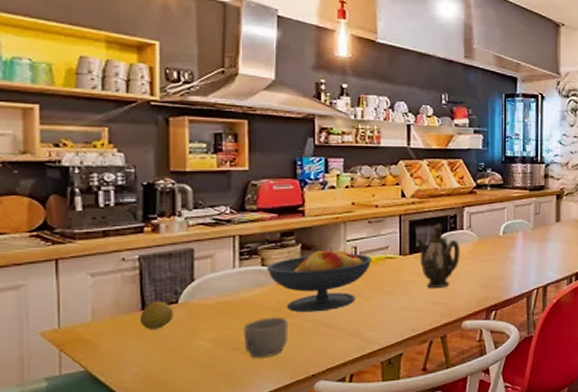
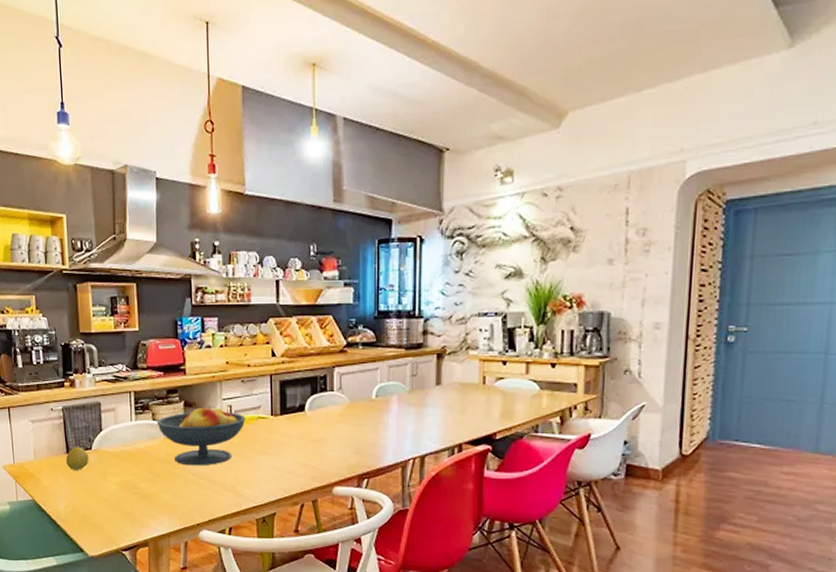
mug: present [243,317,288,359] -> none [141,468,176,504]
teapot: present [415,224,460,288] -> none [286,385,330,450]

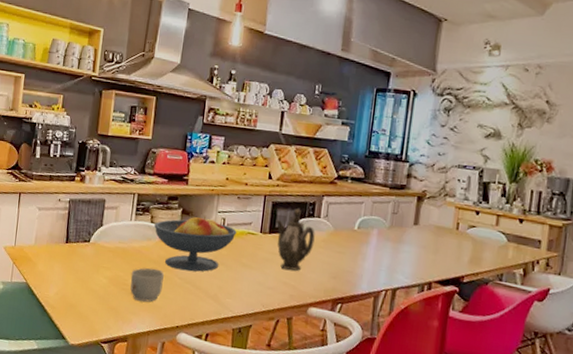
pear: present [65,446,89,470] -> none [63,237,86,261]
mug: none [141,468,176,504] -> present [130,268,164,302]
teapot: none [286,385,330,450] -> present [276,208,315,271]

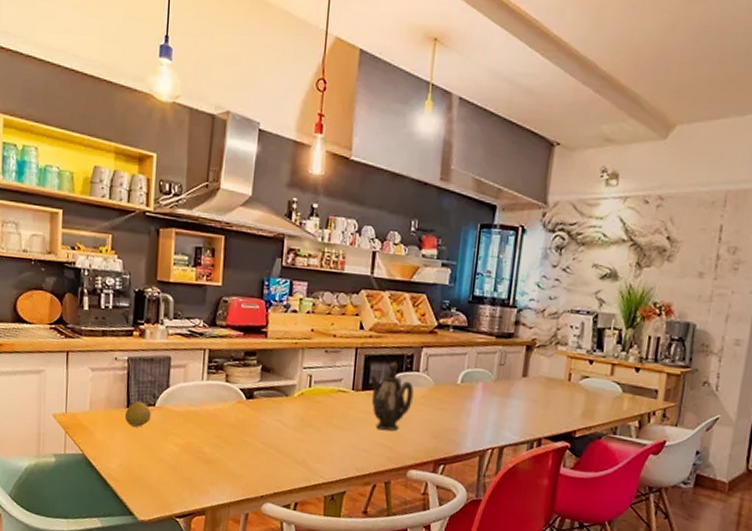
pear: none [63,237,86,261] -> present [124,401,151,427]
mug: present [130,268,164,302] -> none [205,433,244,471]
fruit bowl: present [154,216,237,272] -> none [230,373,326,436]

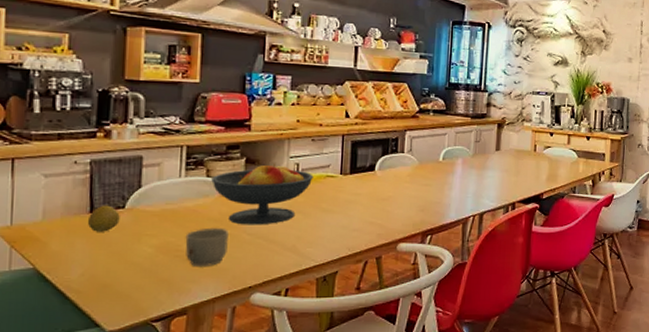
mug: none [205,433,244,471] -> present [185,227,228,267]
fruit bowl: none [230,373,326,436] -> present [211,163,314,225]
teapot: present [369,362,414,431] -> none [357,146,400,209]

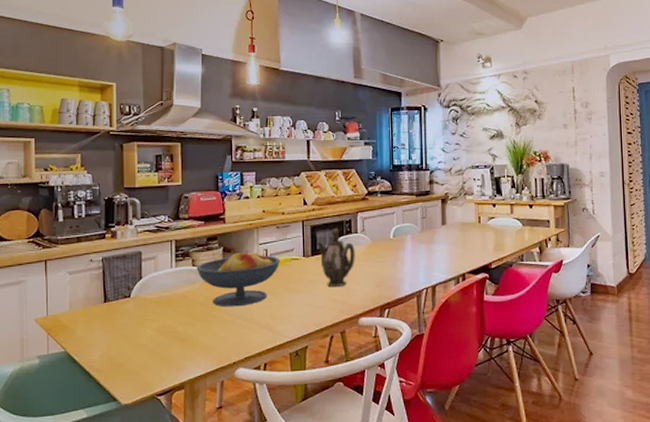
pear: present [87,205,120,232] -> none [102,295,127,319]
mug: present [185,227,228,267] -> none [179,310,213,347]
teapot: none [357,146,400,209] -> present [316,228,355,287]

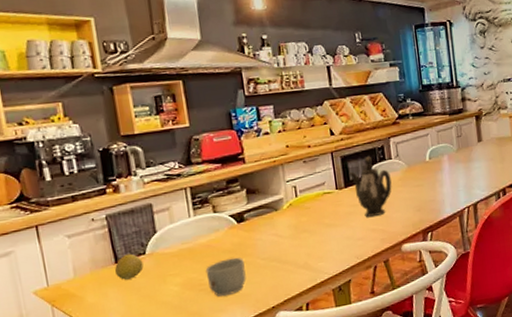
pear: none [102,295,127,319] -> present [114,253,144,280]
mug: none [179,310,213,347] -> present [205,257,246,297]
fruit bowl: present [196,250,280,307] -> none [218,189,312,252]

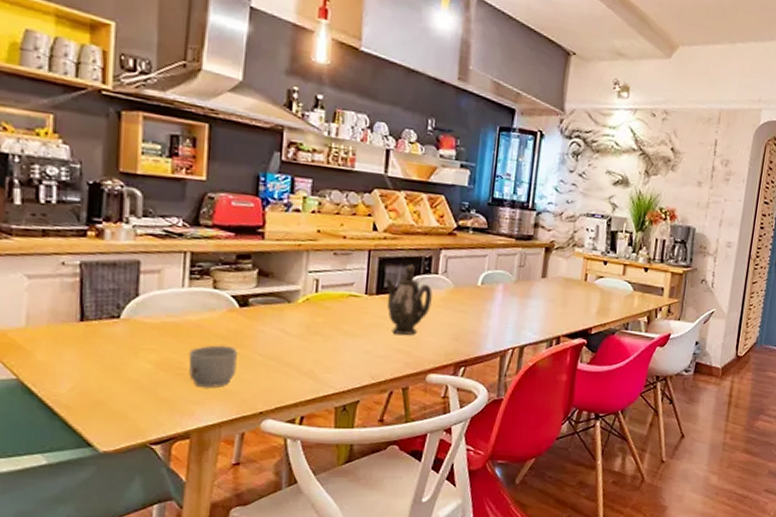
pear: present [114,253,144,280] -> none [77,313,115,344]

